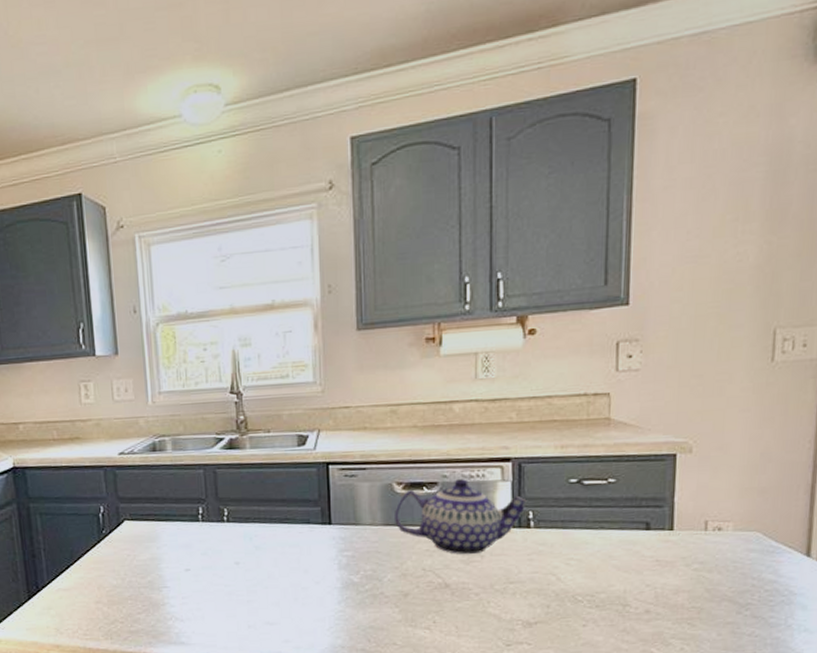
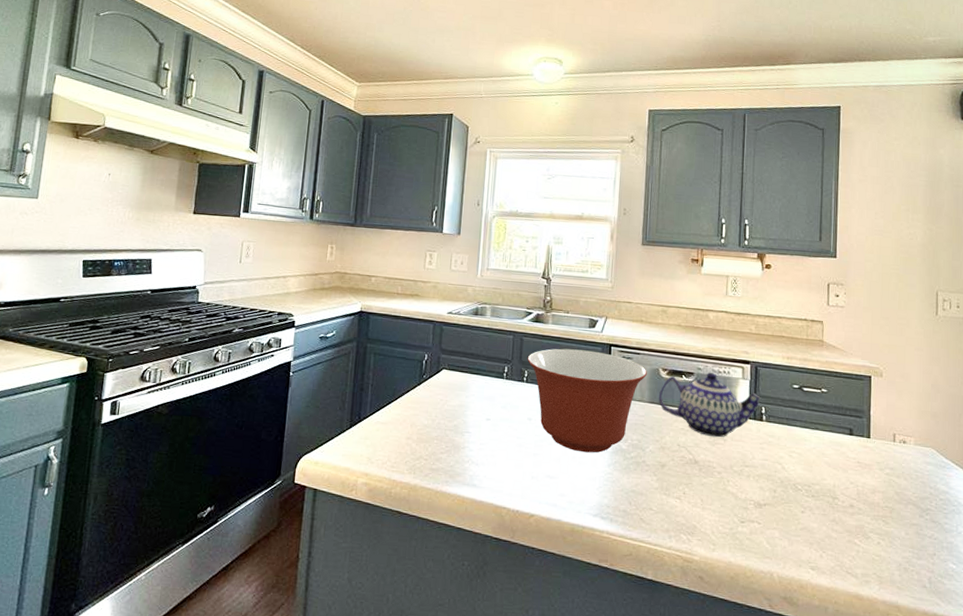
mixing bowl: none [225,473,377,592] -> present [527,348,647,453]

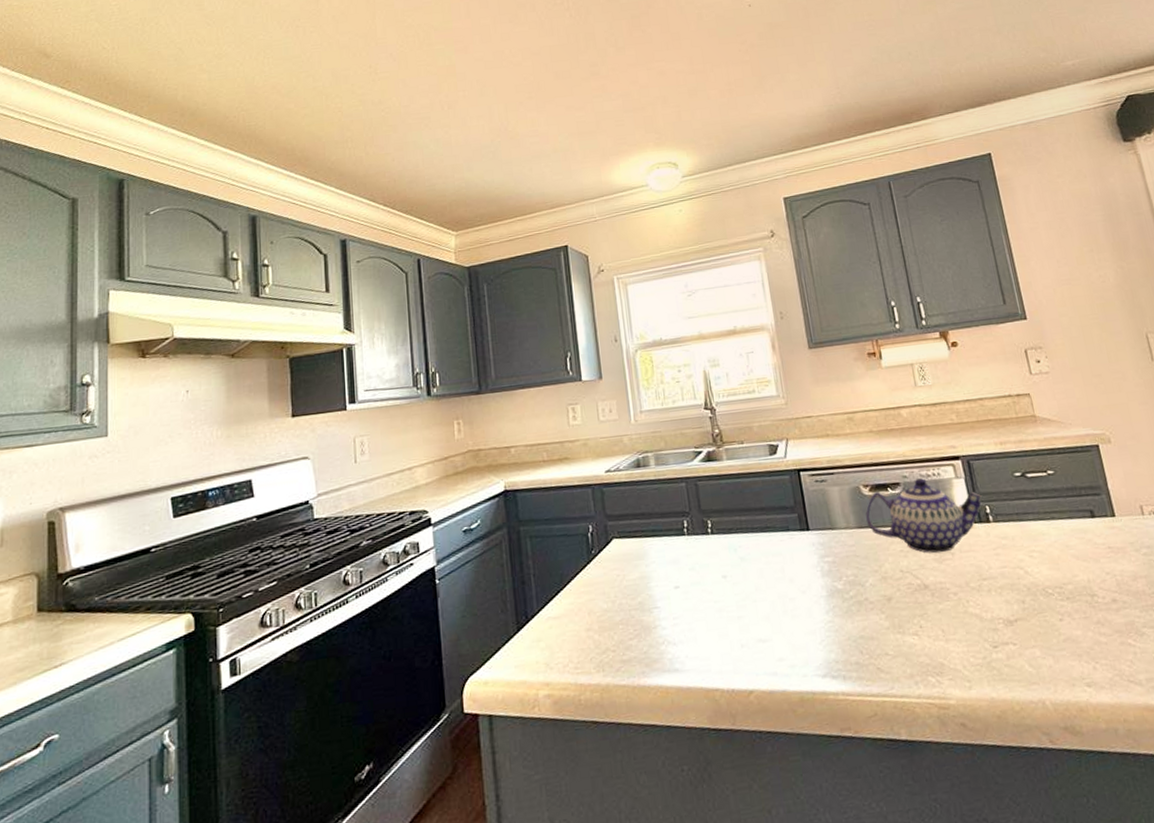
mixing bowl: present [527,348,647,453] -> none [707,480,847,604]

